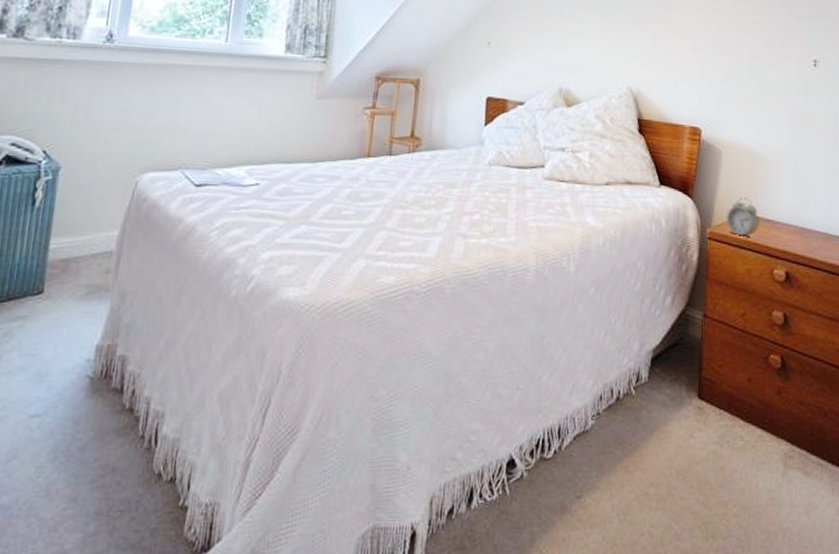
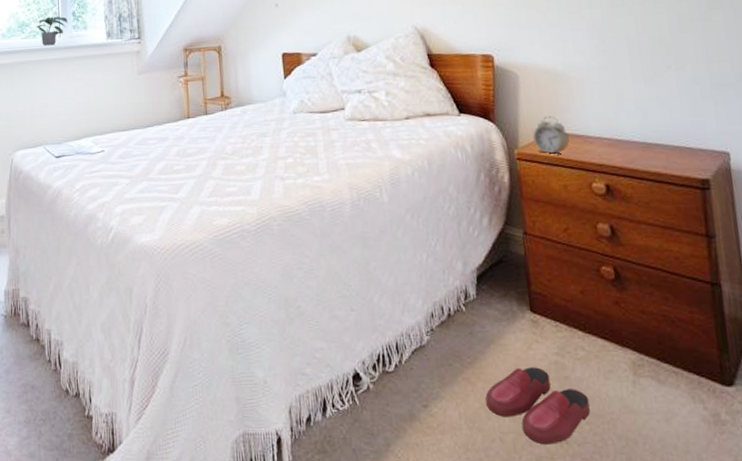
potted plant: none [196,15,240,51] -> present [35,16,68,46]
slippers: none [641,457,739,539] -> present [485,367,590,445]

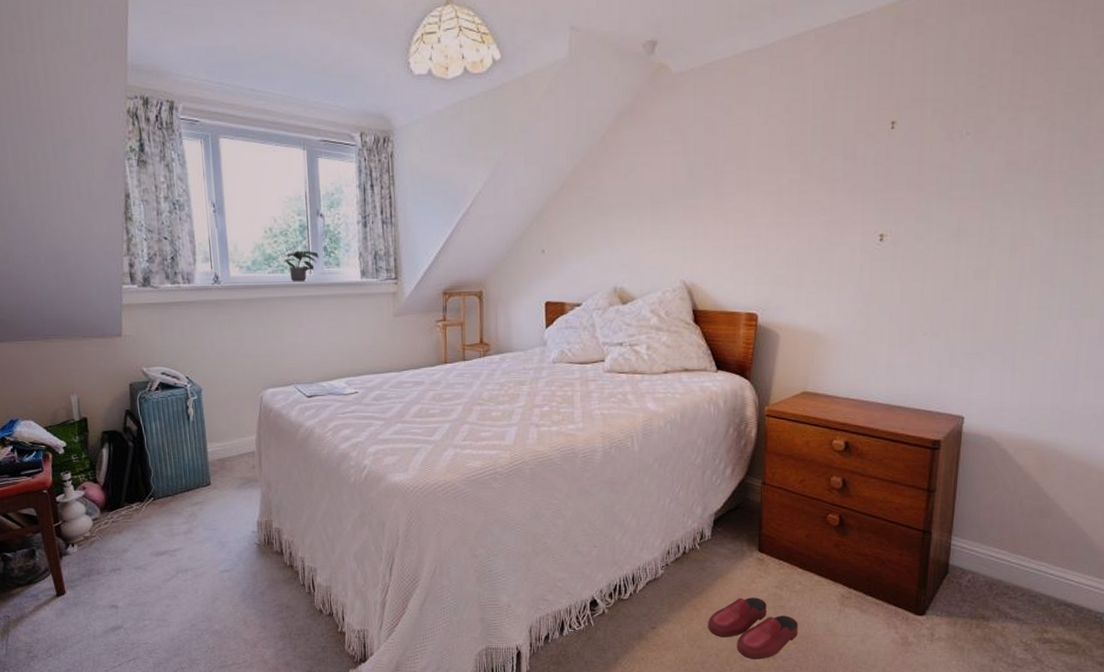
alarm clock: present [532,116,569,155] -> none [784,376,818,413]

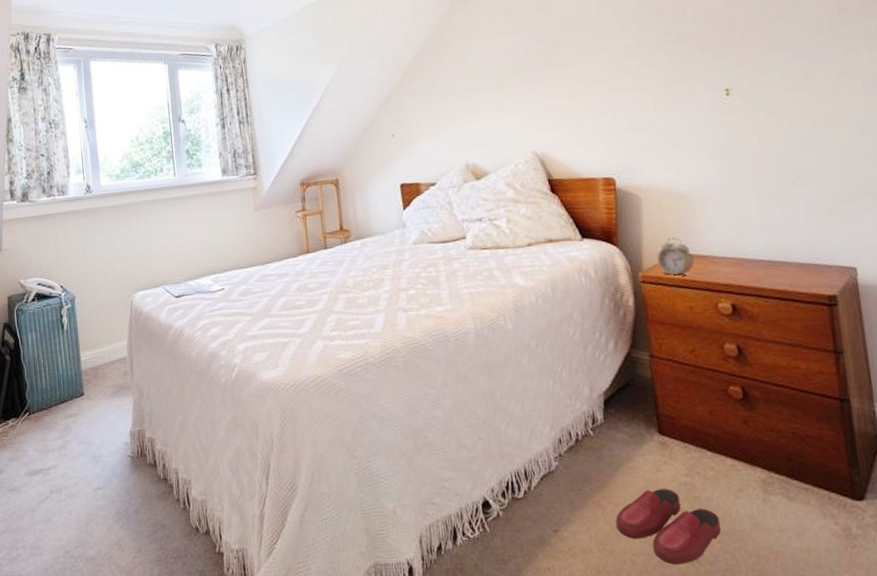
potted plant: present [283,250,319,282] -> none [149,155,182,186]
alarm clock: none [784,376,818,413] -> present [656,237,694,276]

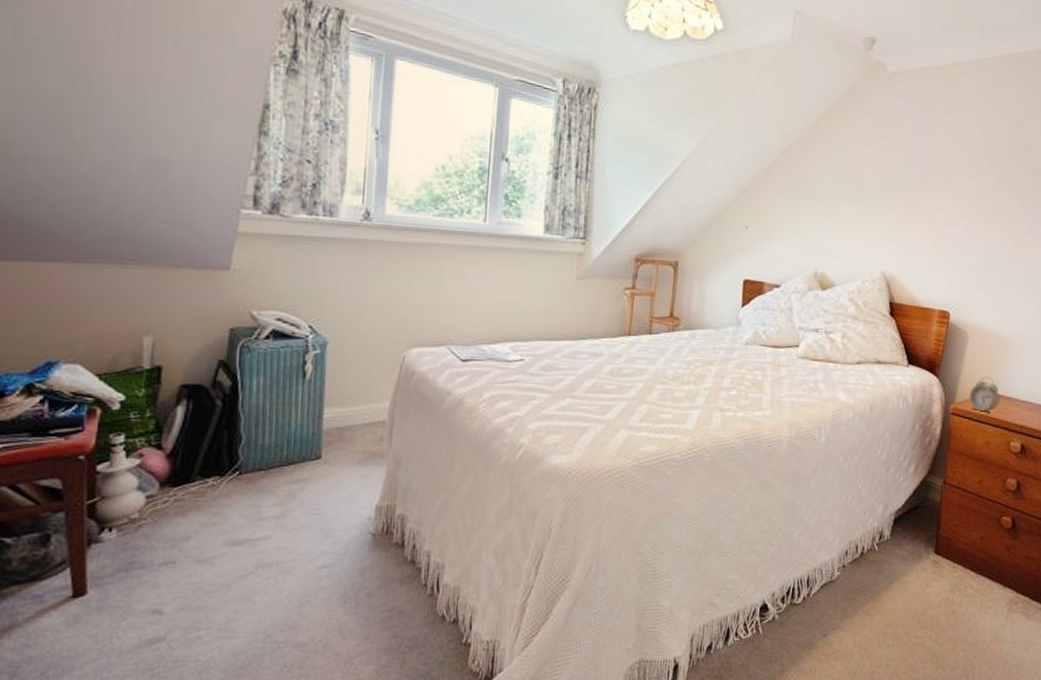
slippers: present [615,488,721,565] -> none [880,602,968,669]

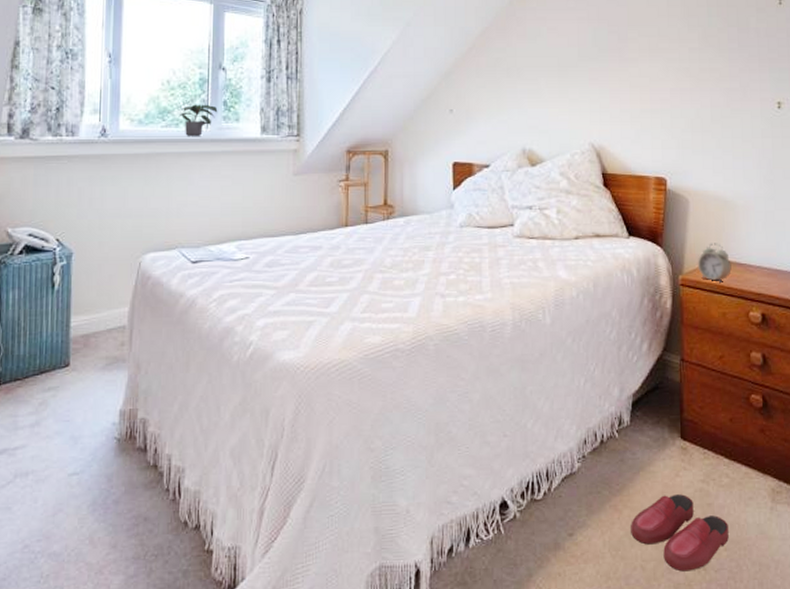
potted plant: none [453,194,498,230] -> present [179,104,218,137]
slippers: none [880,602,968,669] -> present [631,494,729,572]

